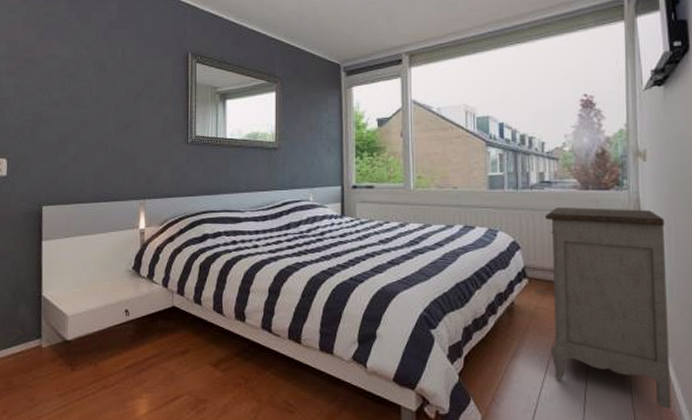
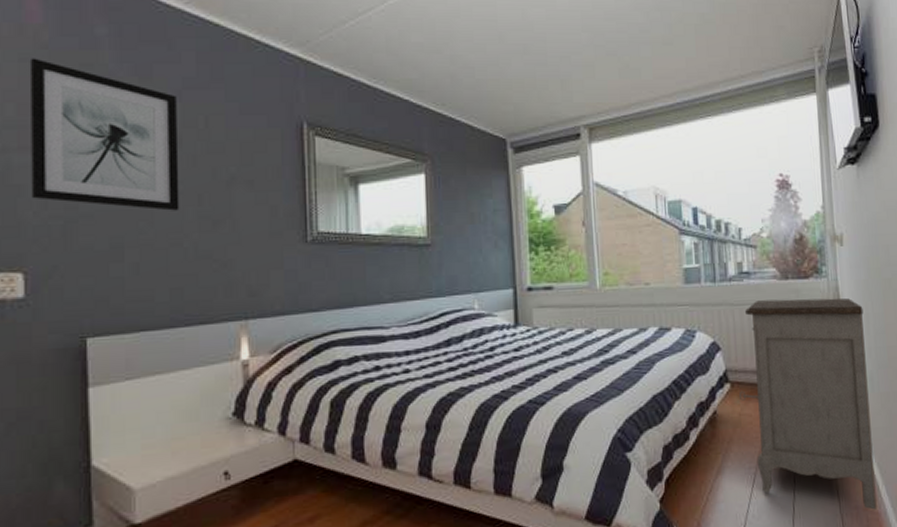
wall art: none [13,10,105,118] -> present [29,58,180,211]

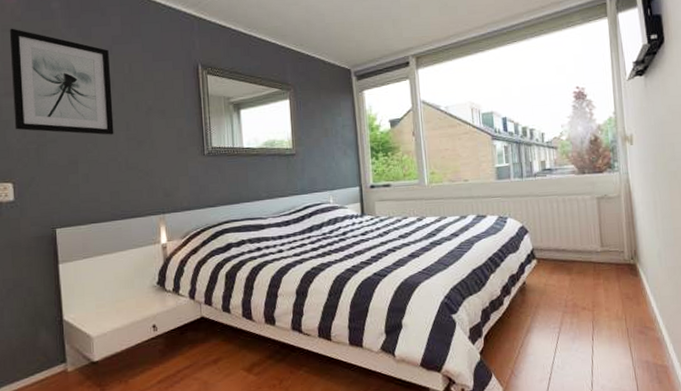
nightstand: present [739,298,877,510] -> none [545,188,665,364]

